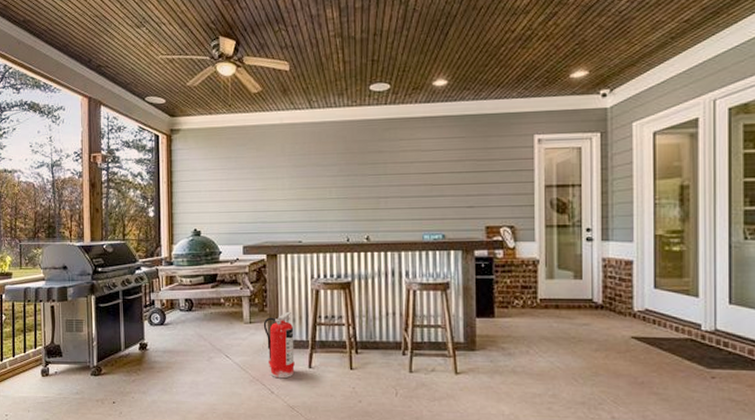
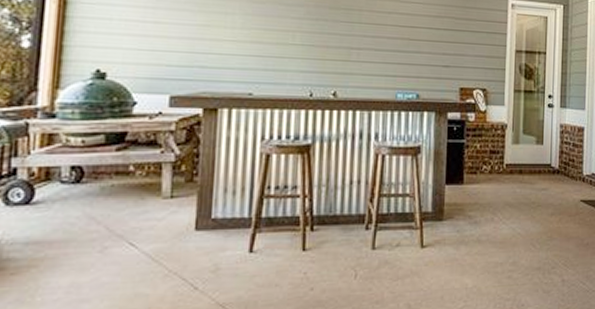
fire extinguisher: present [263,311,295,379] -> none [190,181,233,269]

